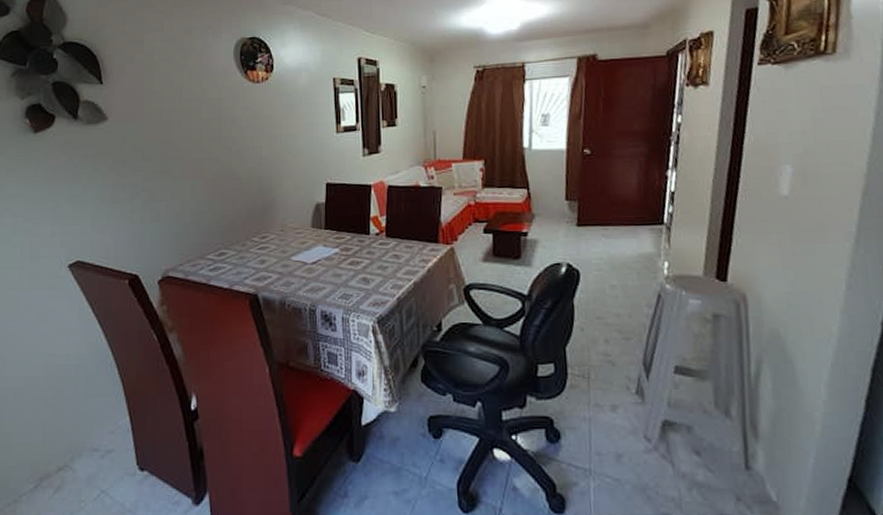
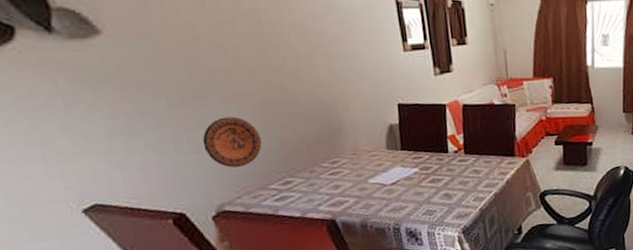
decorative plate: none [162,190,206,236] -> present [202,116,262,168]

